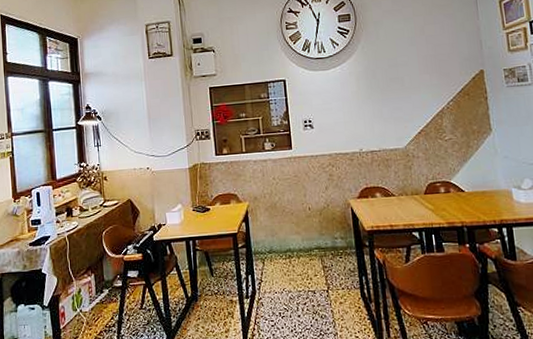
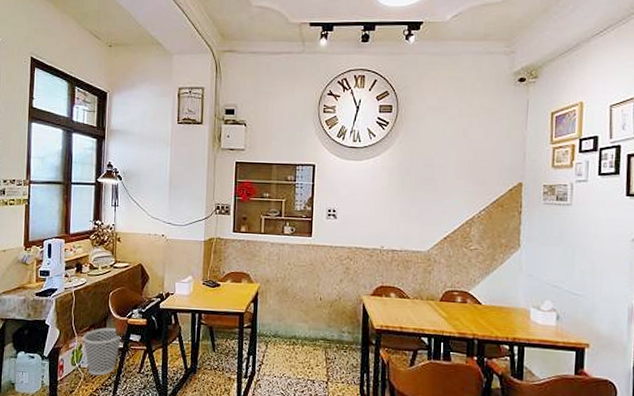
wastebasket: none [81,267,120,318] -> present [83,327,122,376]

